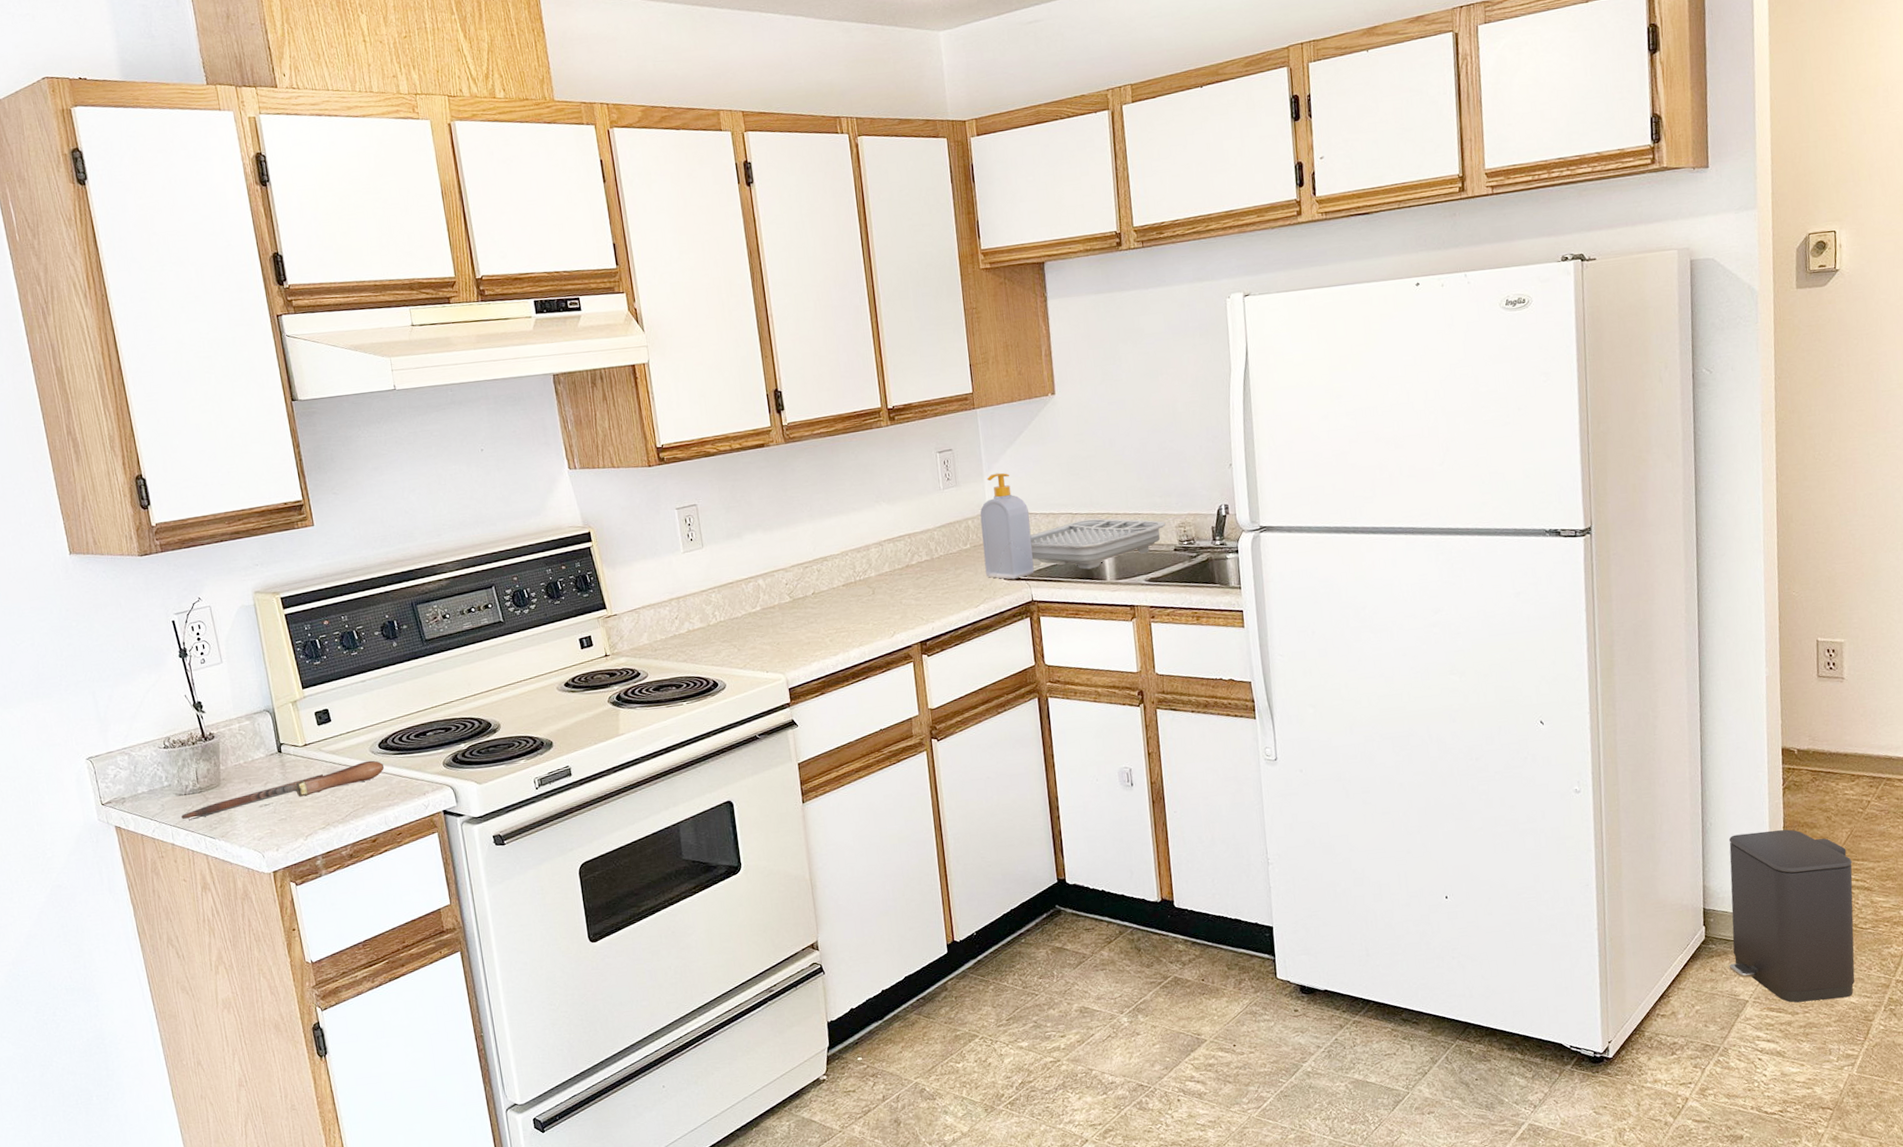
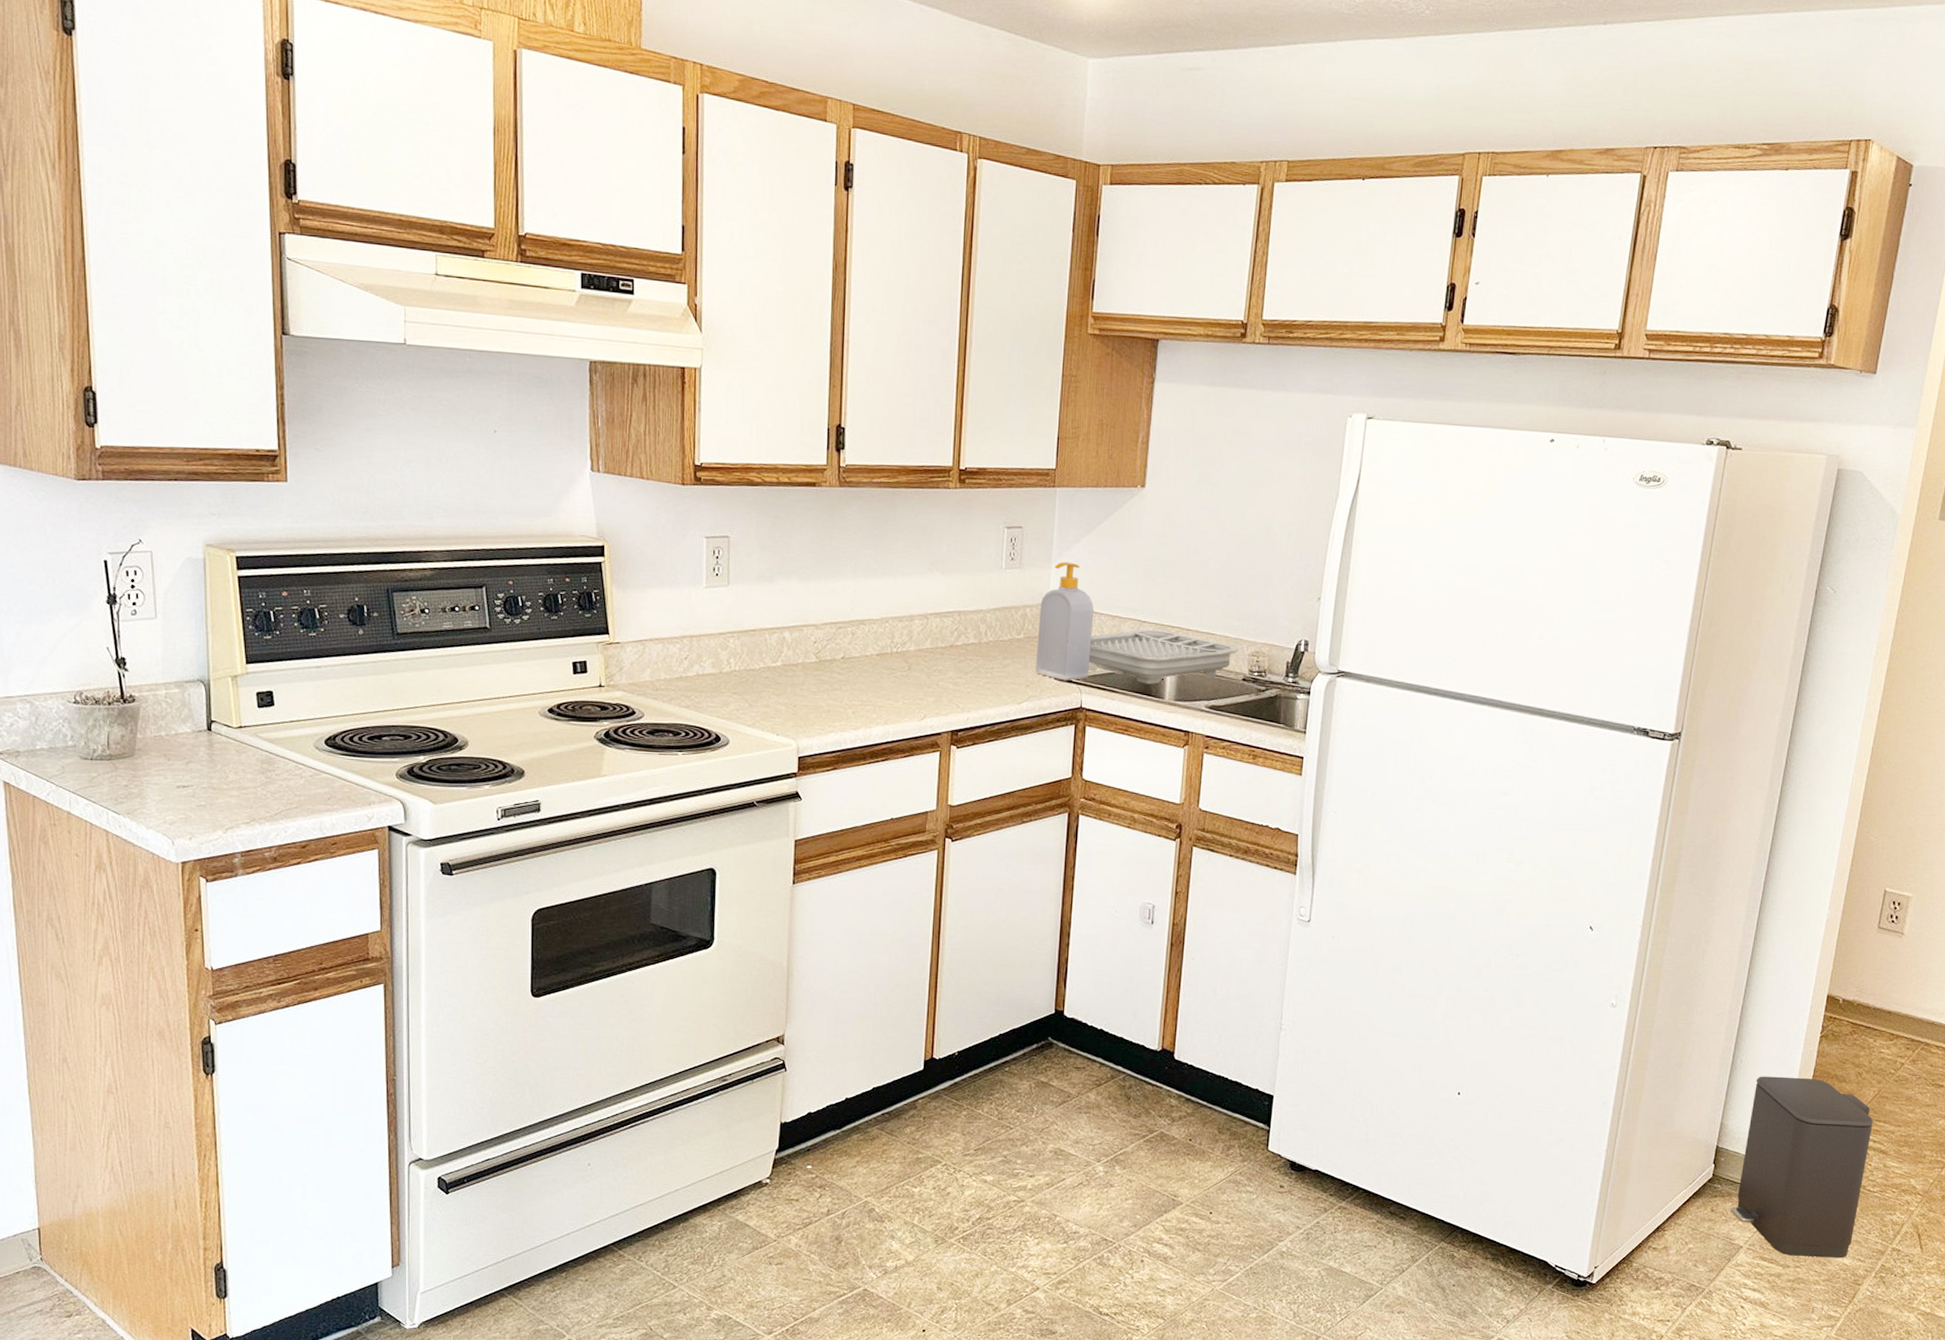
knife: present [181,760,385,821] -> none [84,756,328,789]

